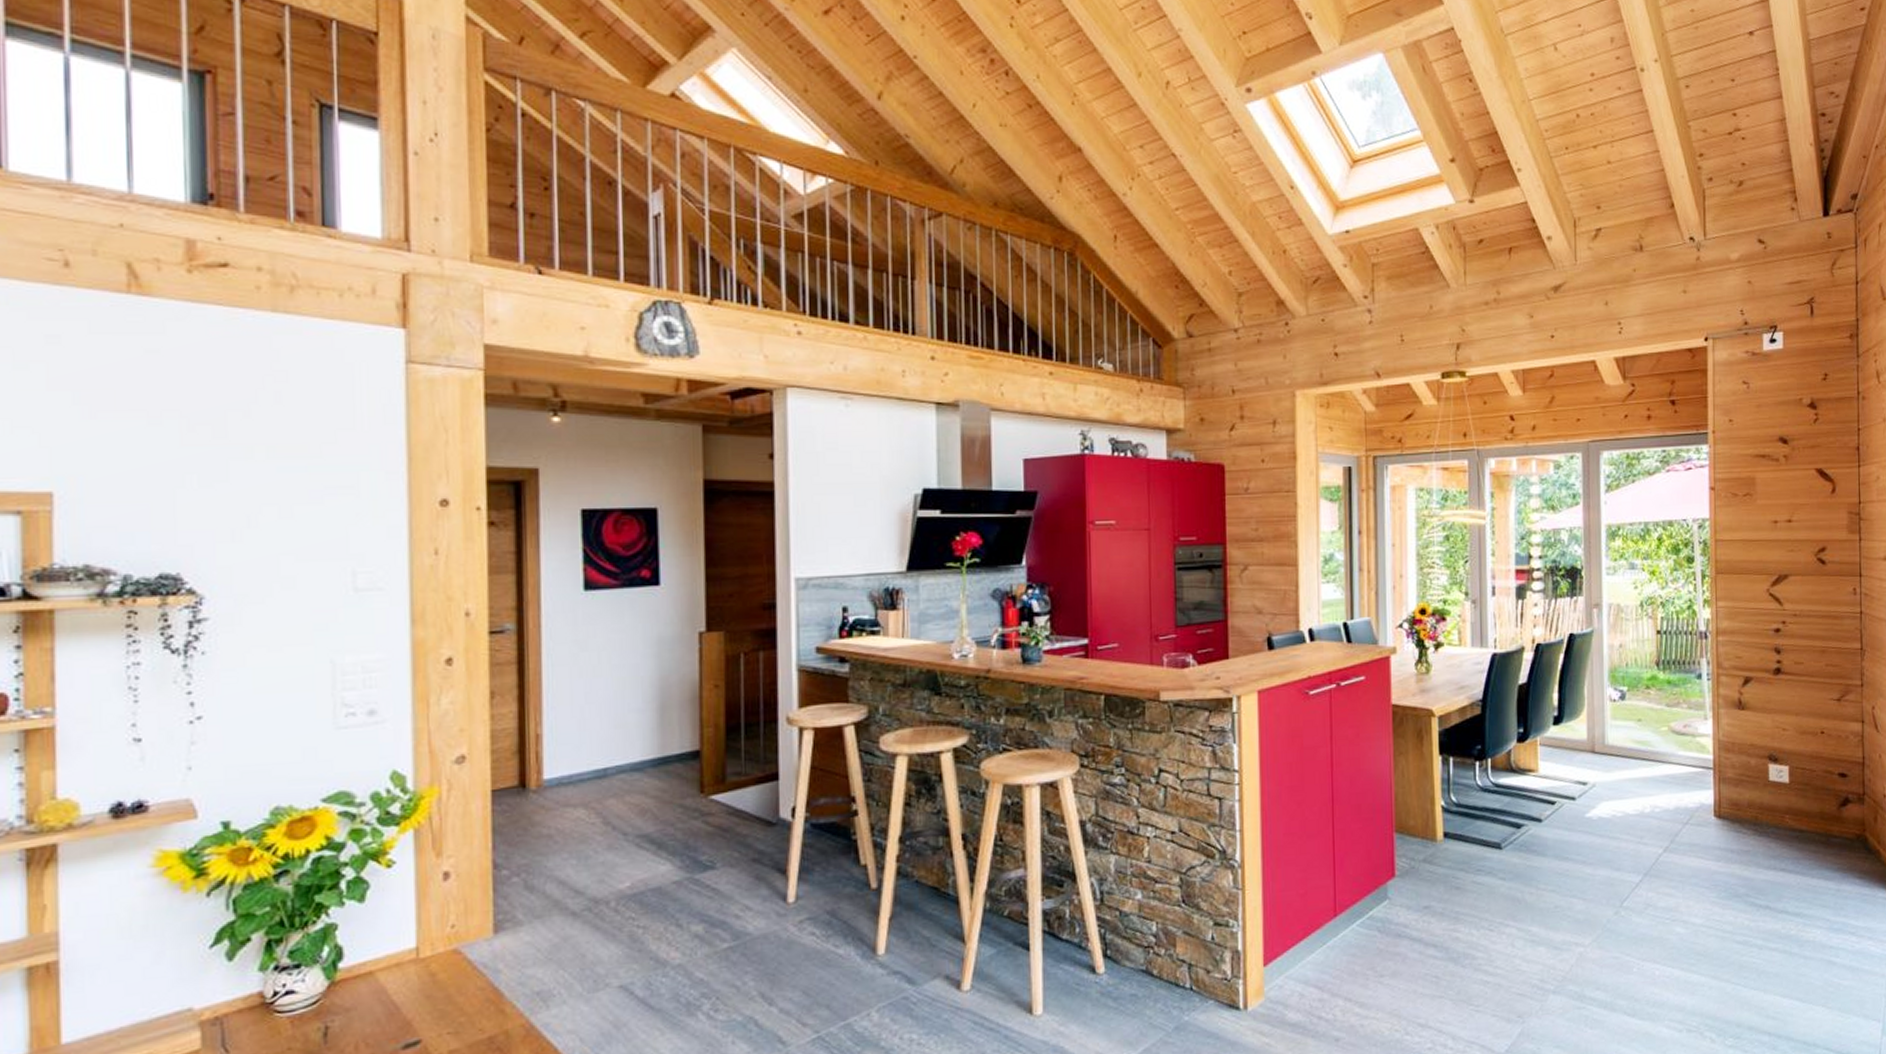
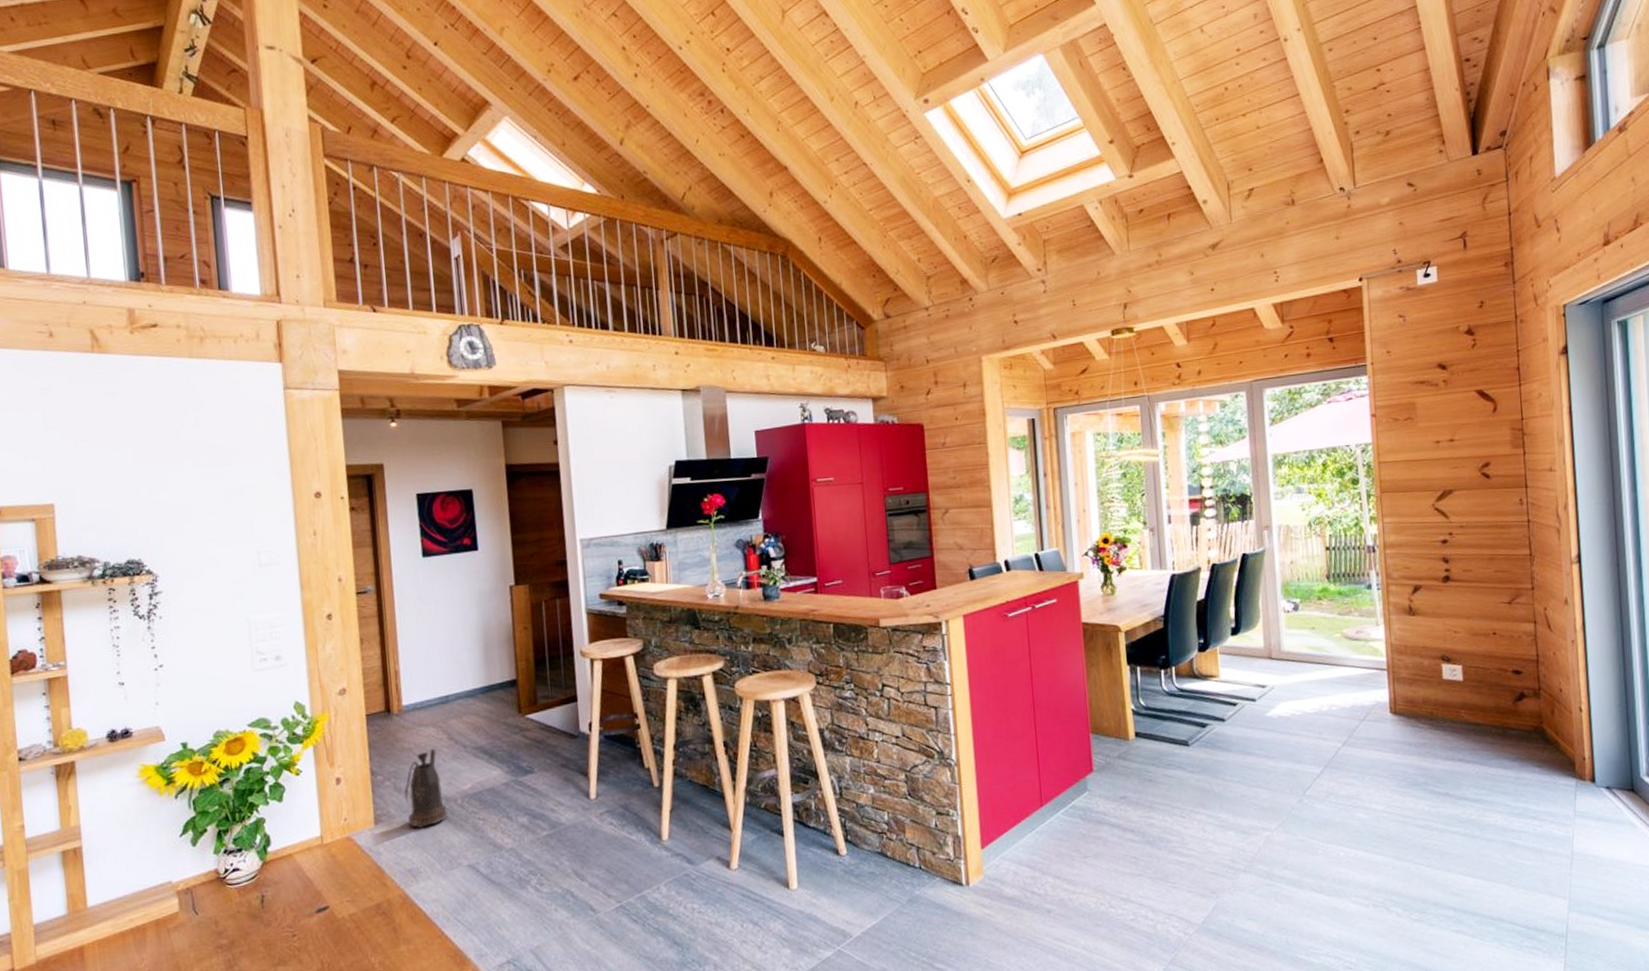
watering can: none [538,836,596,939] -> present [404,749,448,829]

